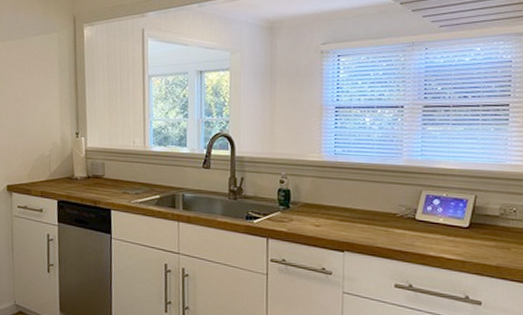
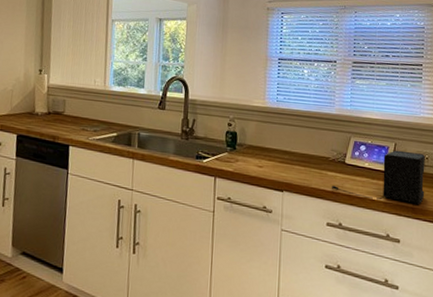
coffee maker: none [399,203,512,263] -> present [331,150,425,204]

